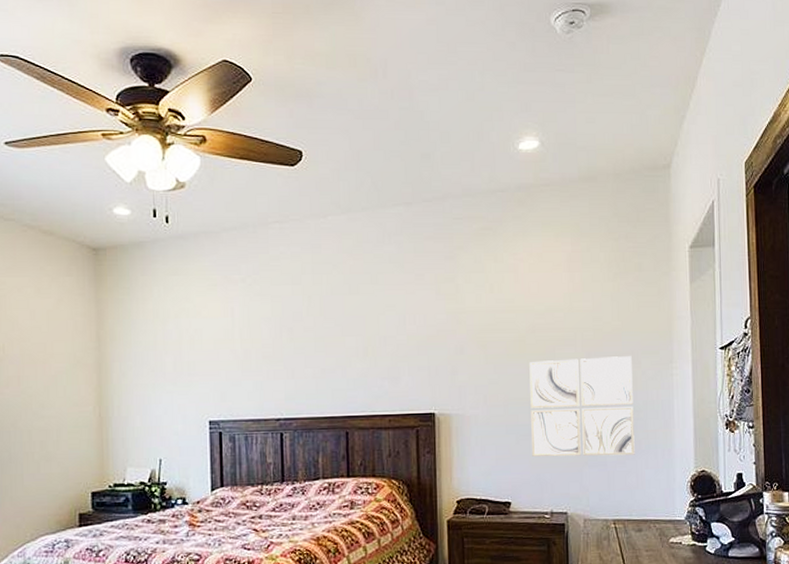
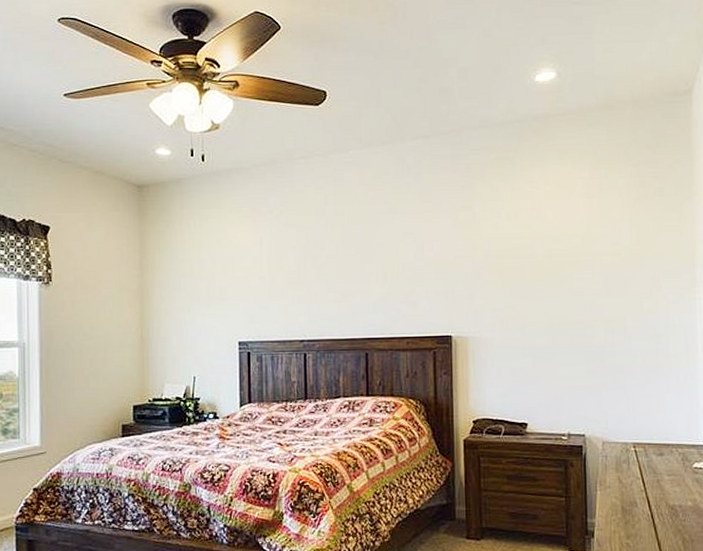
wall art: present [529,356,635,457] -> none [546,280,656,380]

